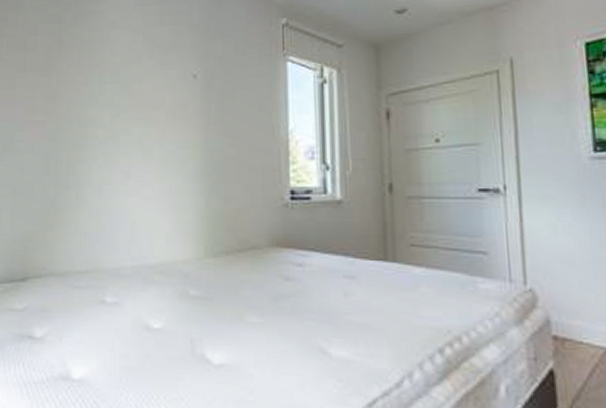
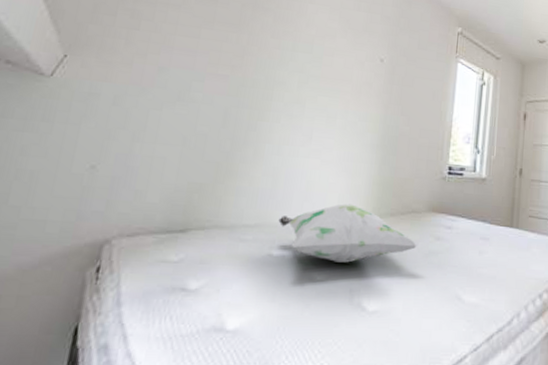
decorative pillow: none [108,243,263,309] -> present [278,203,417,263]

